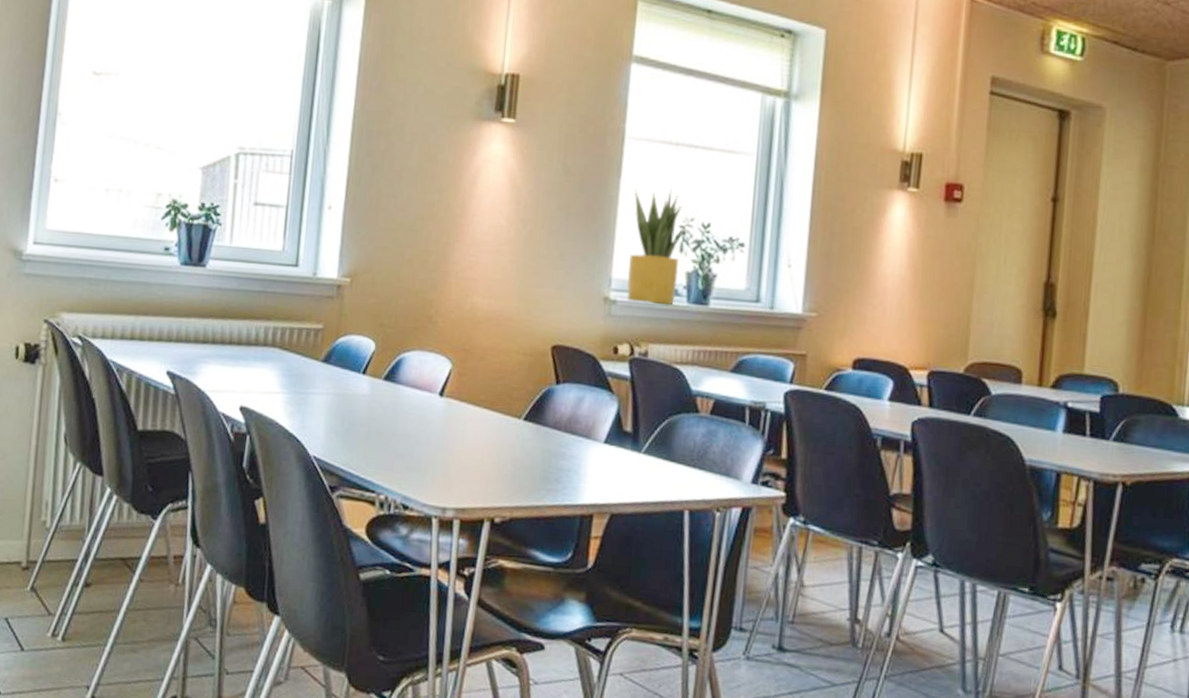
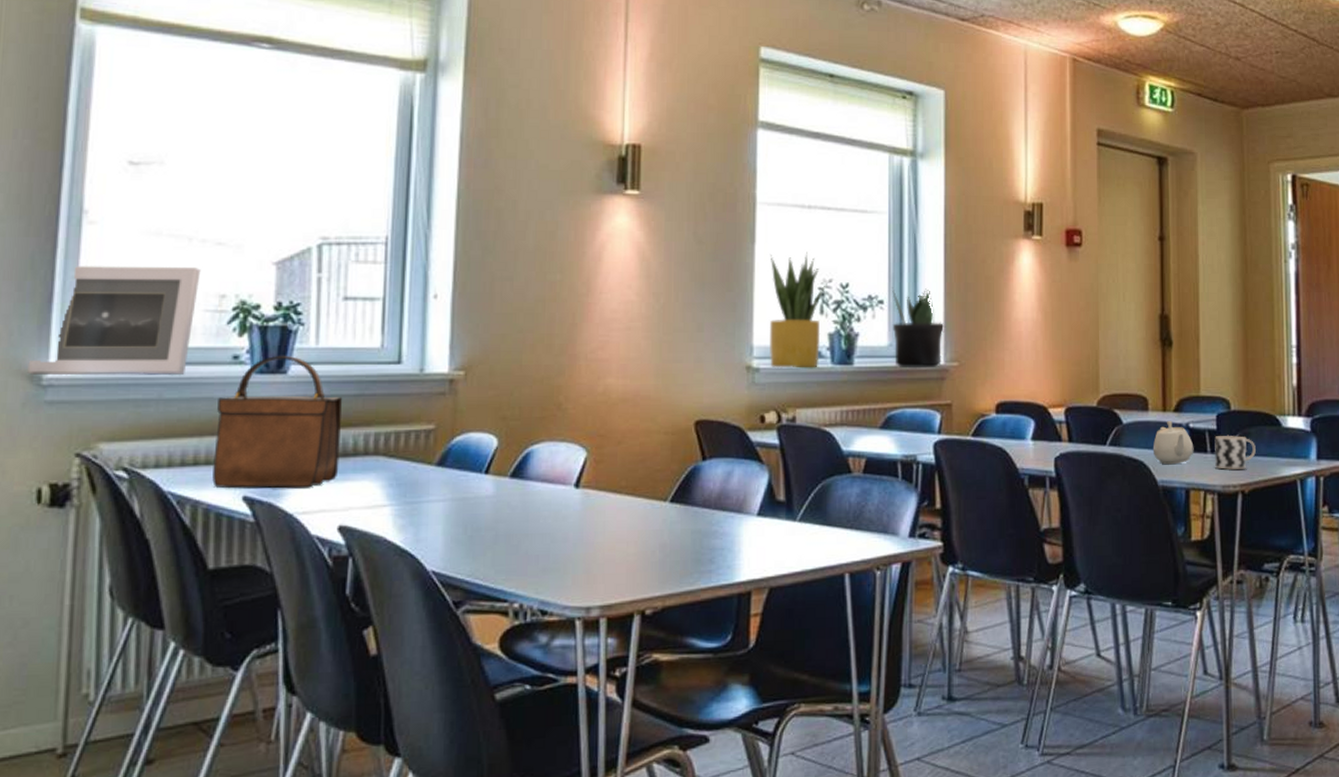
picture frame: none [12,160,143,261] -> present [27,266,201,376]
handbag: none [144,251,249,370] -> present [212,356,343,489]
planter: none [751,231,805,317] -> present [892,287,944,369]
teapot: none [1022,396,1071,445] -> present [1152,420,1194,465]
cup: none [1093,419,1144,459] -> present [1214,435,1256,470]

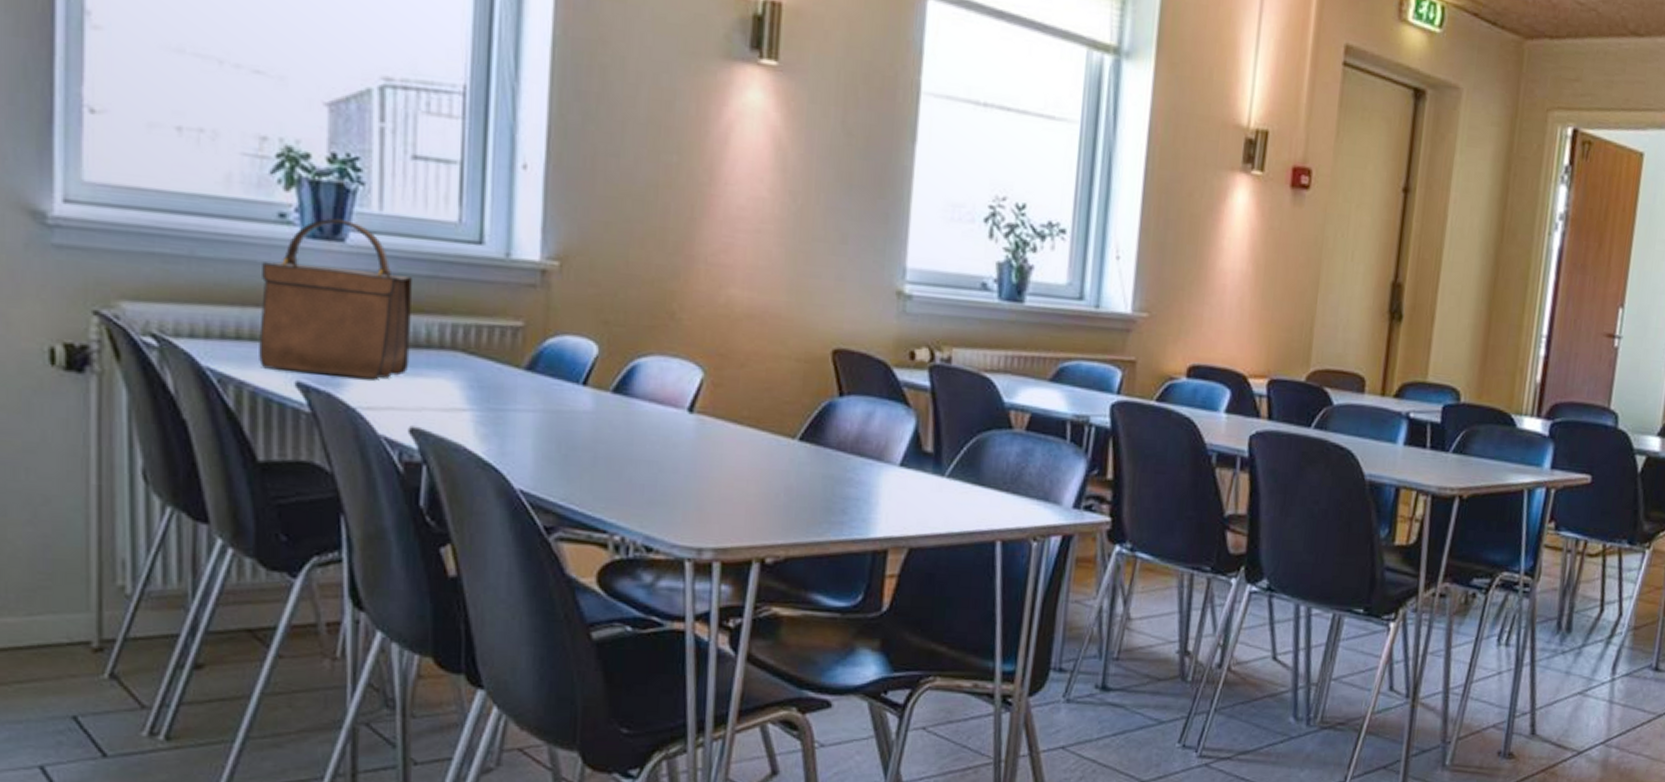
picture frame: present [27,266,201,376] -> none [28,81,235,230]
planter: present [770,251,827,369] -> none [925,159,1000,303]
planter: present [892,287,944,369] -> none [1073,215,1135,317]
teapot: present [1152,420,1194,465] -> none [1363,406,1412,458]
cup: present [1214,435,1256,470] -> none [1433,430,1483,471]

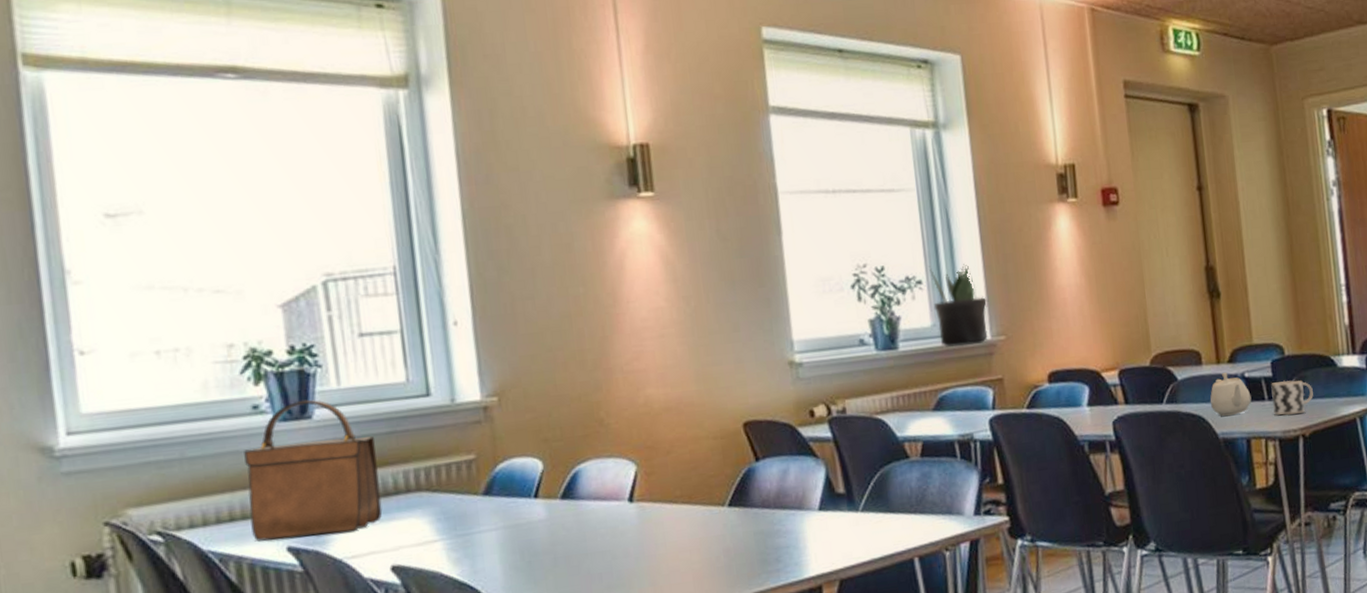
planter: none [1073,215,1135,317] -> present [929,264,988,347]
teapot: none [1363,406,1412,458] -> present [1210,372,1252,417]
cup: none [1433,430,1483,471] -> present [1271,380,1313,416]

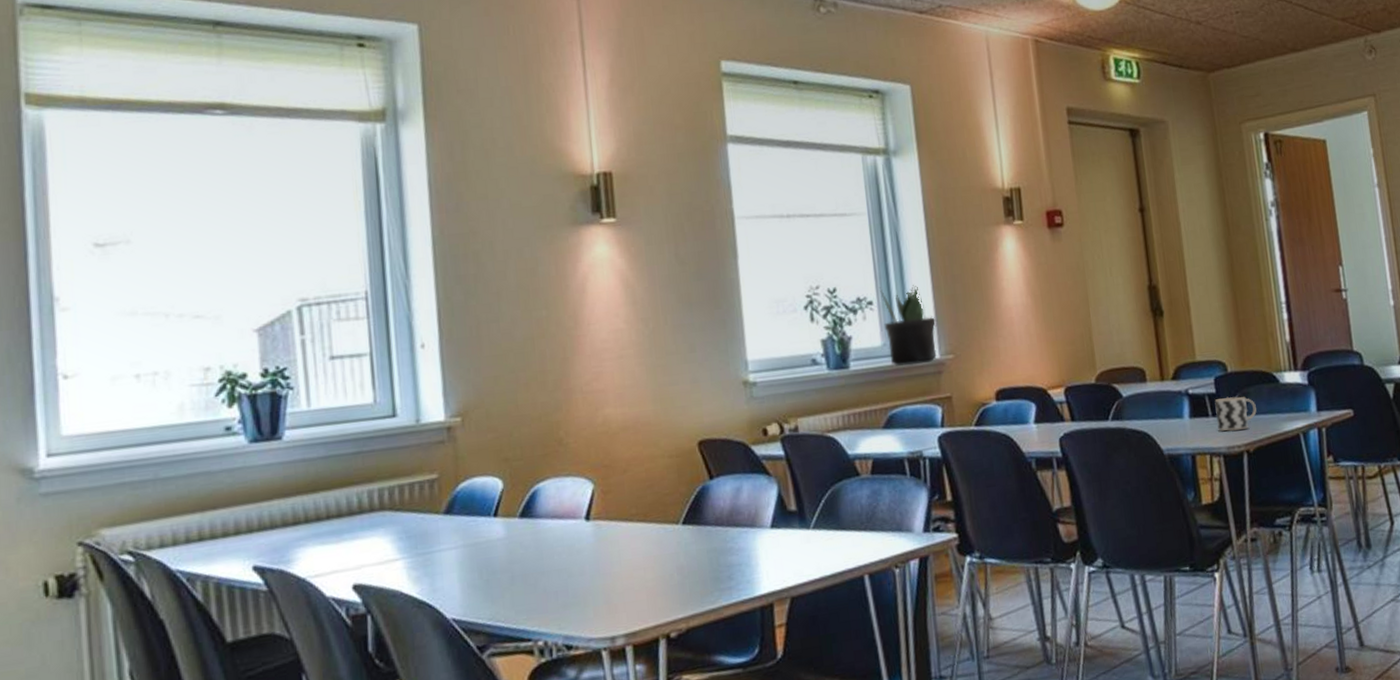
handbag: present [244,400,383,541] -> none [215,421,347,561]
teapot: present [1210,372,1252,417] -> none [1154,388,1196,433]

